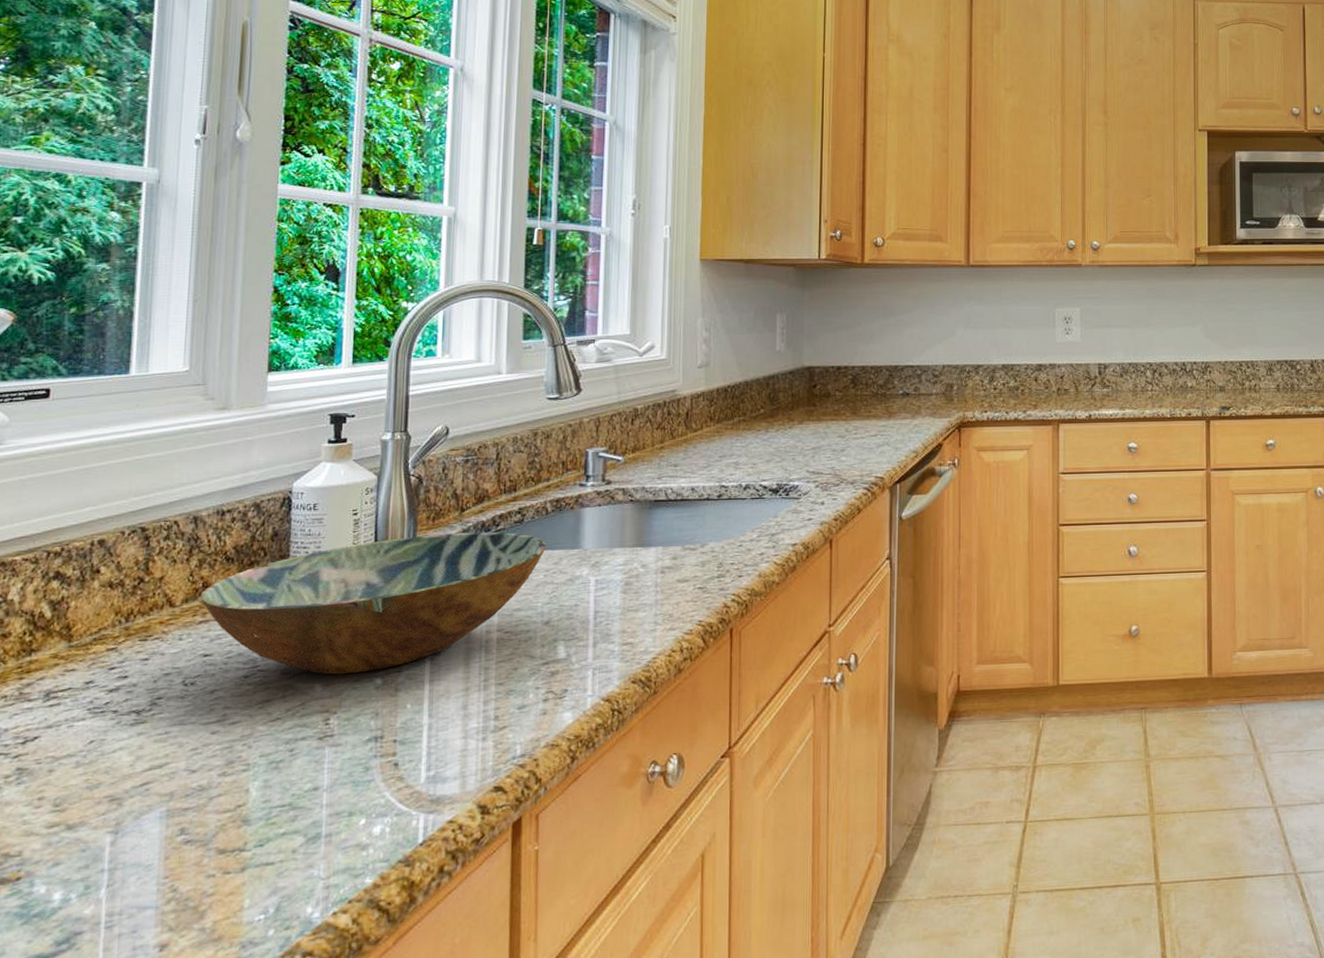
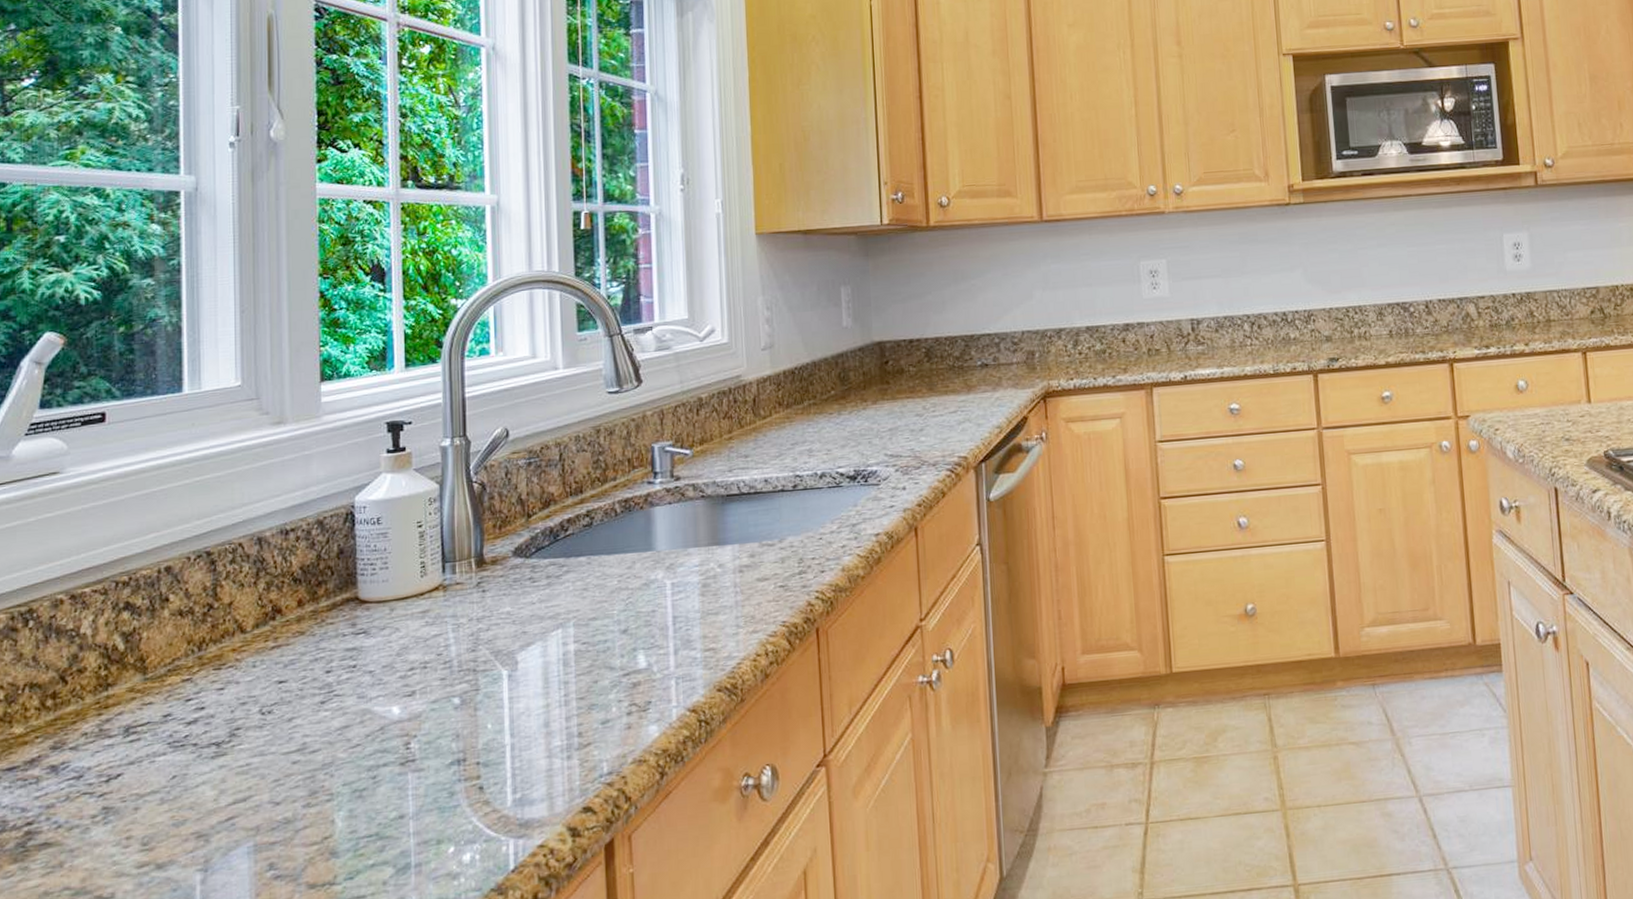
bowl: present [200,531,546,675] -> none [271,537,618,697]

